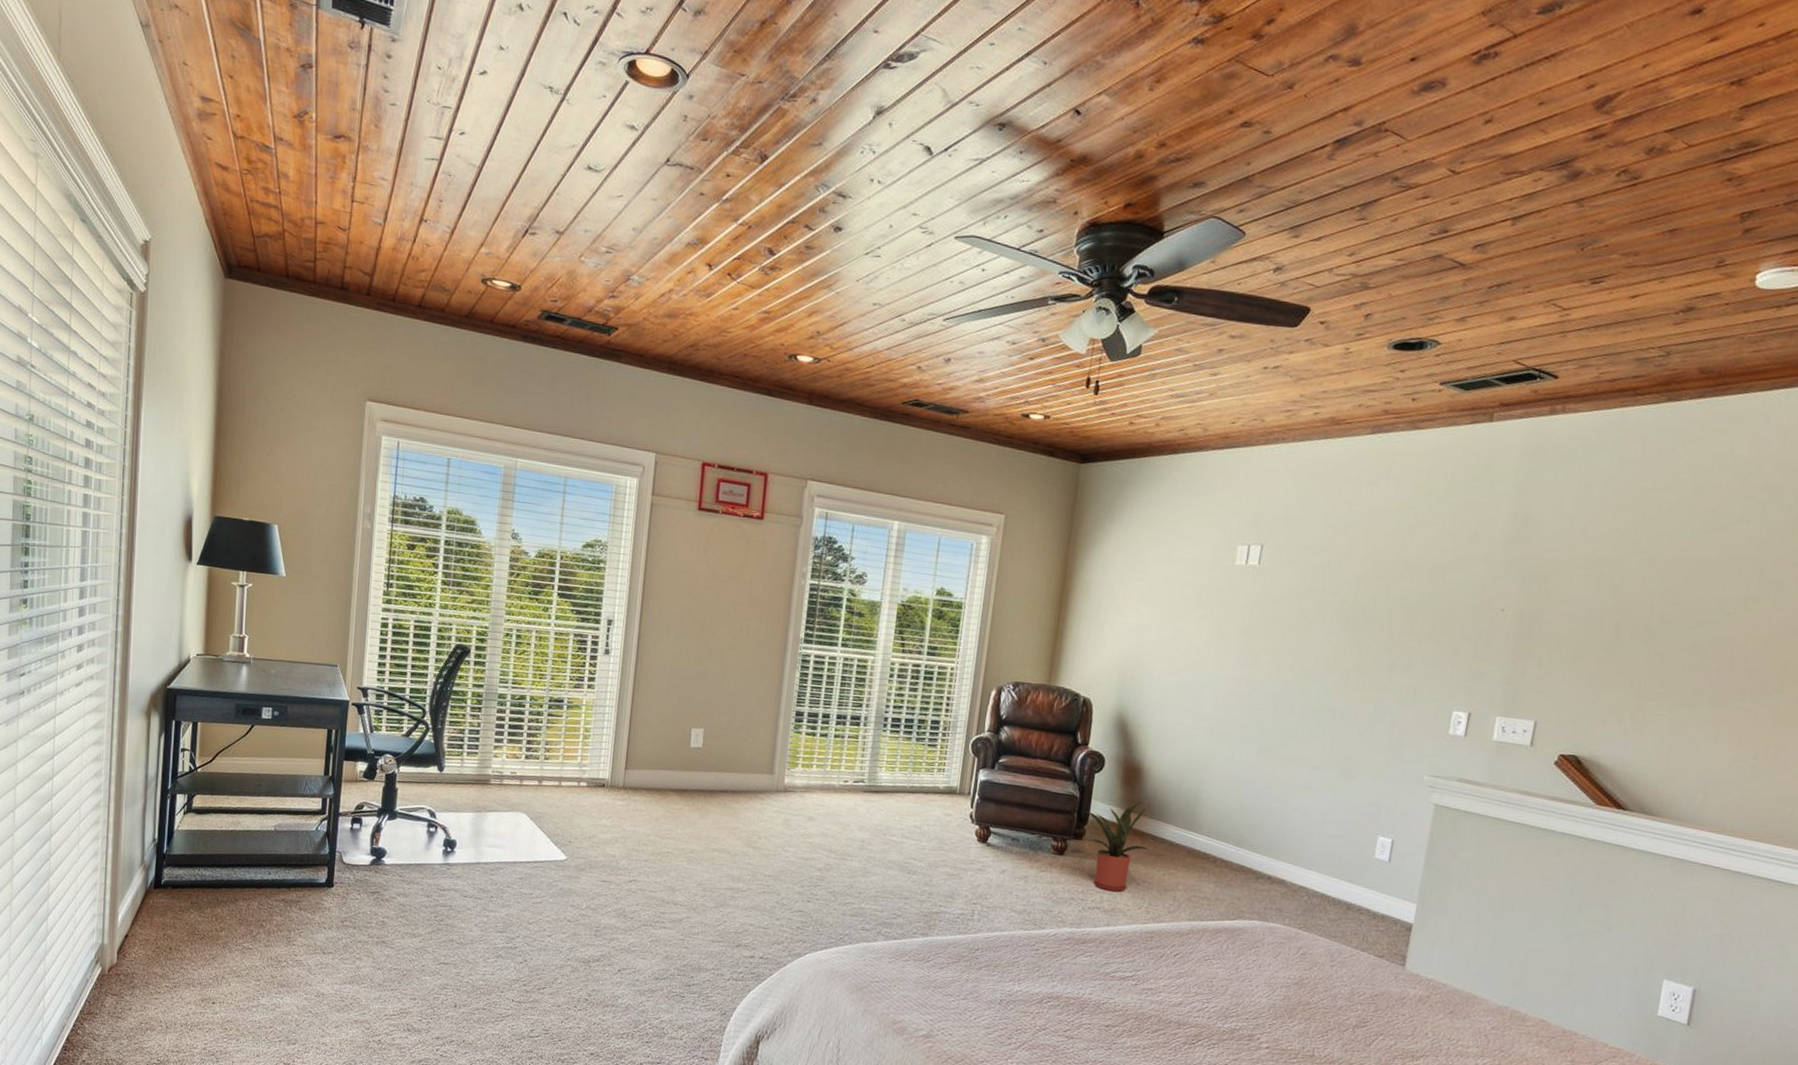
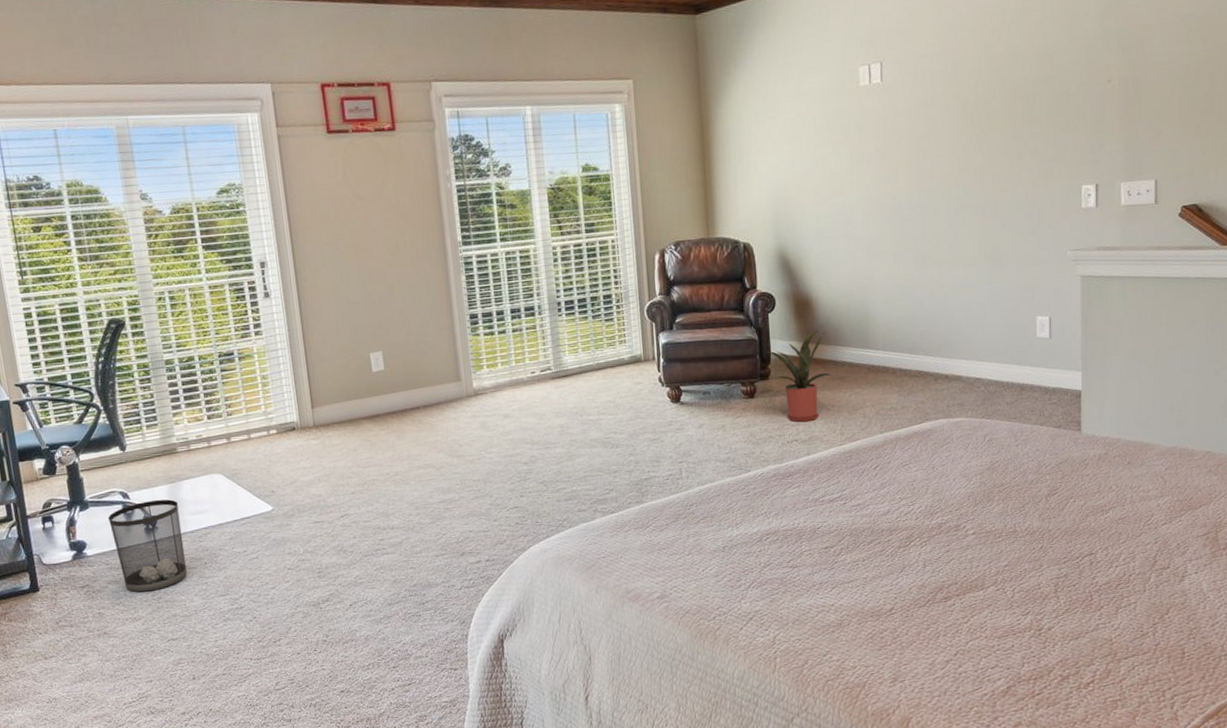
waste bin: none [411,824,480,913] -> present [107,499,188,593]

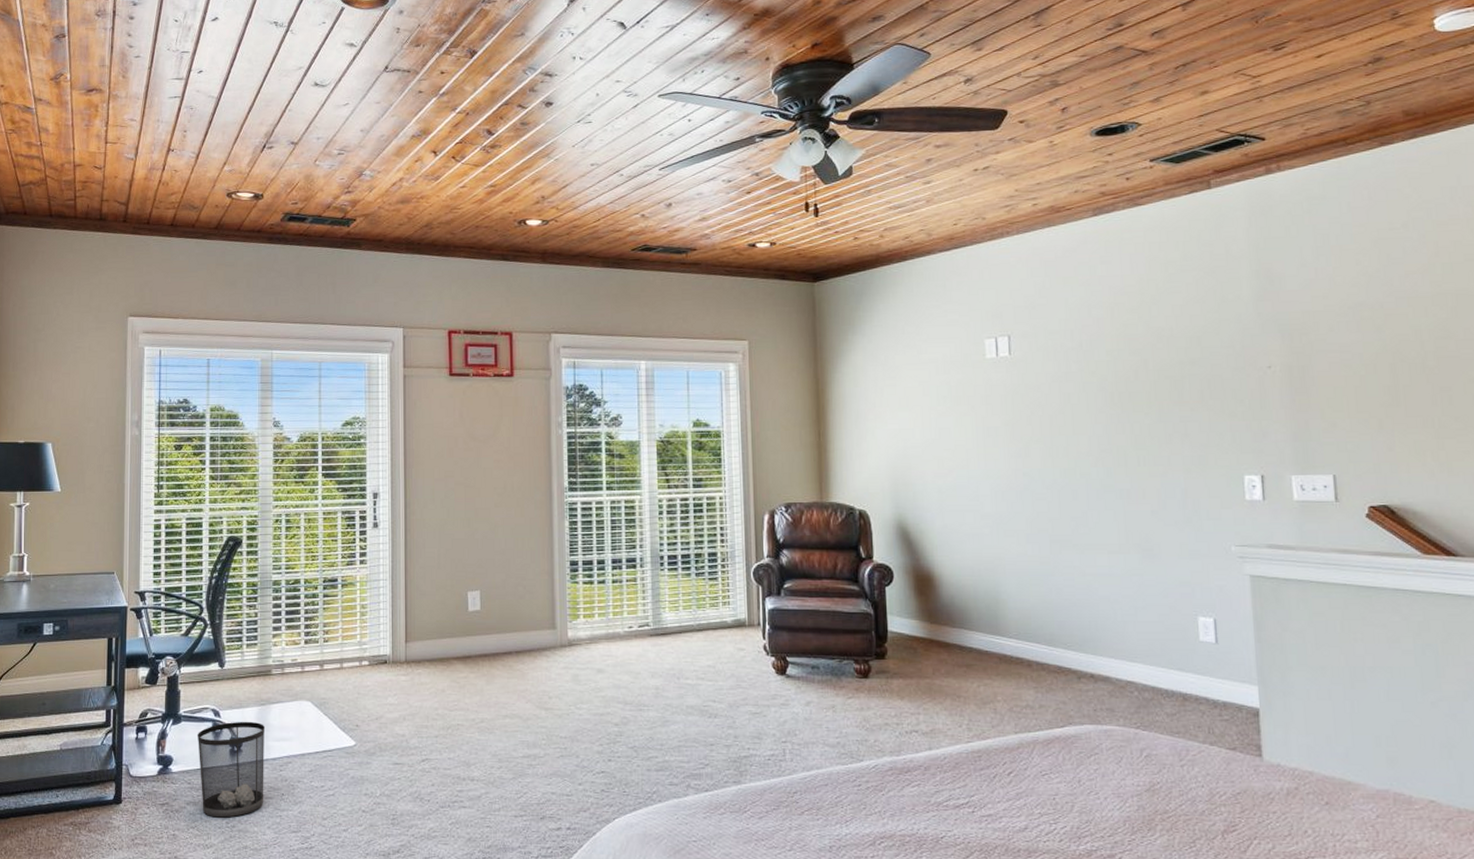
house plant: present [767,330,832,423] -> none [883,610,957,712]

